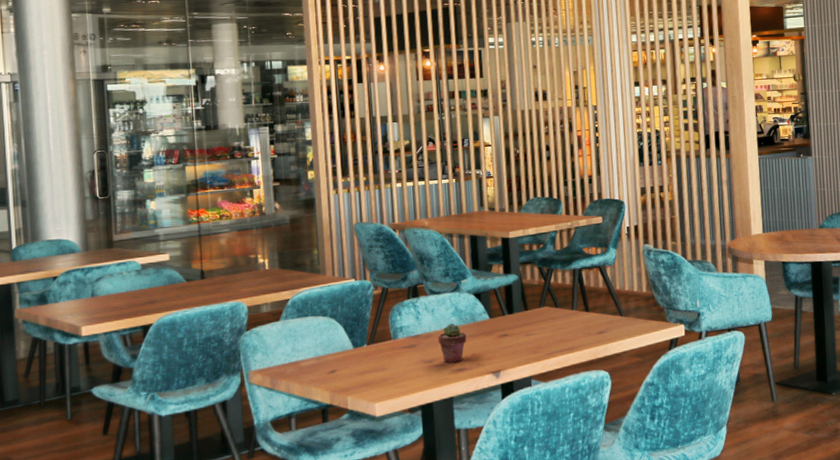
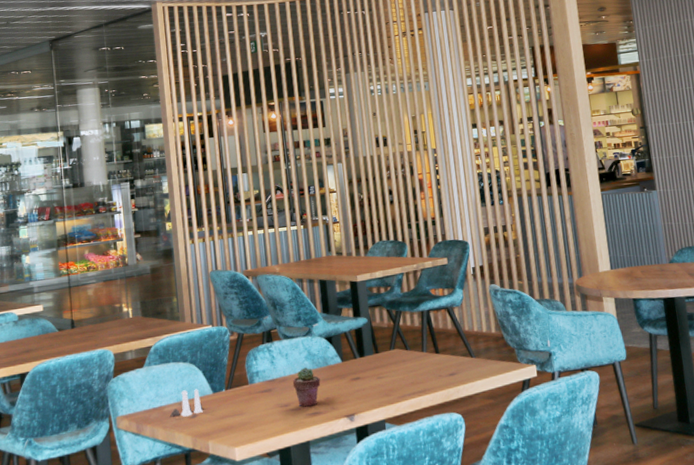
salt and pepper shaker set: none [307,343,342,372] -> present [170,389,203,417]

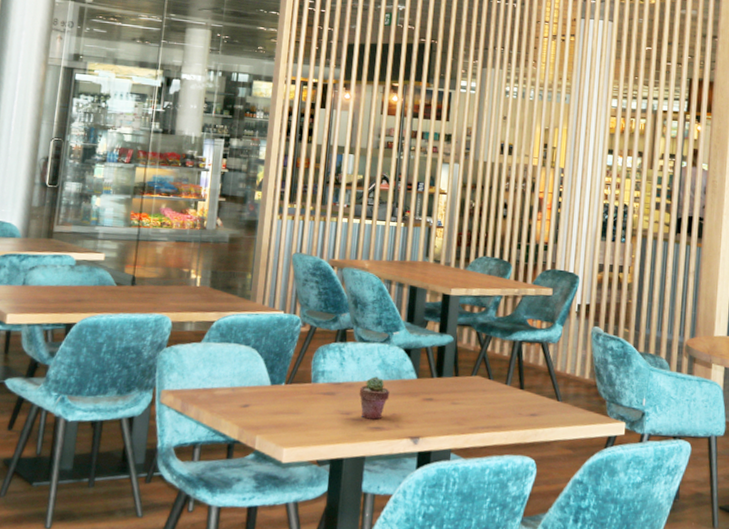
salt and pepper shaker set: present [170,389,203,417] -> none [220,375,257,405]

